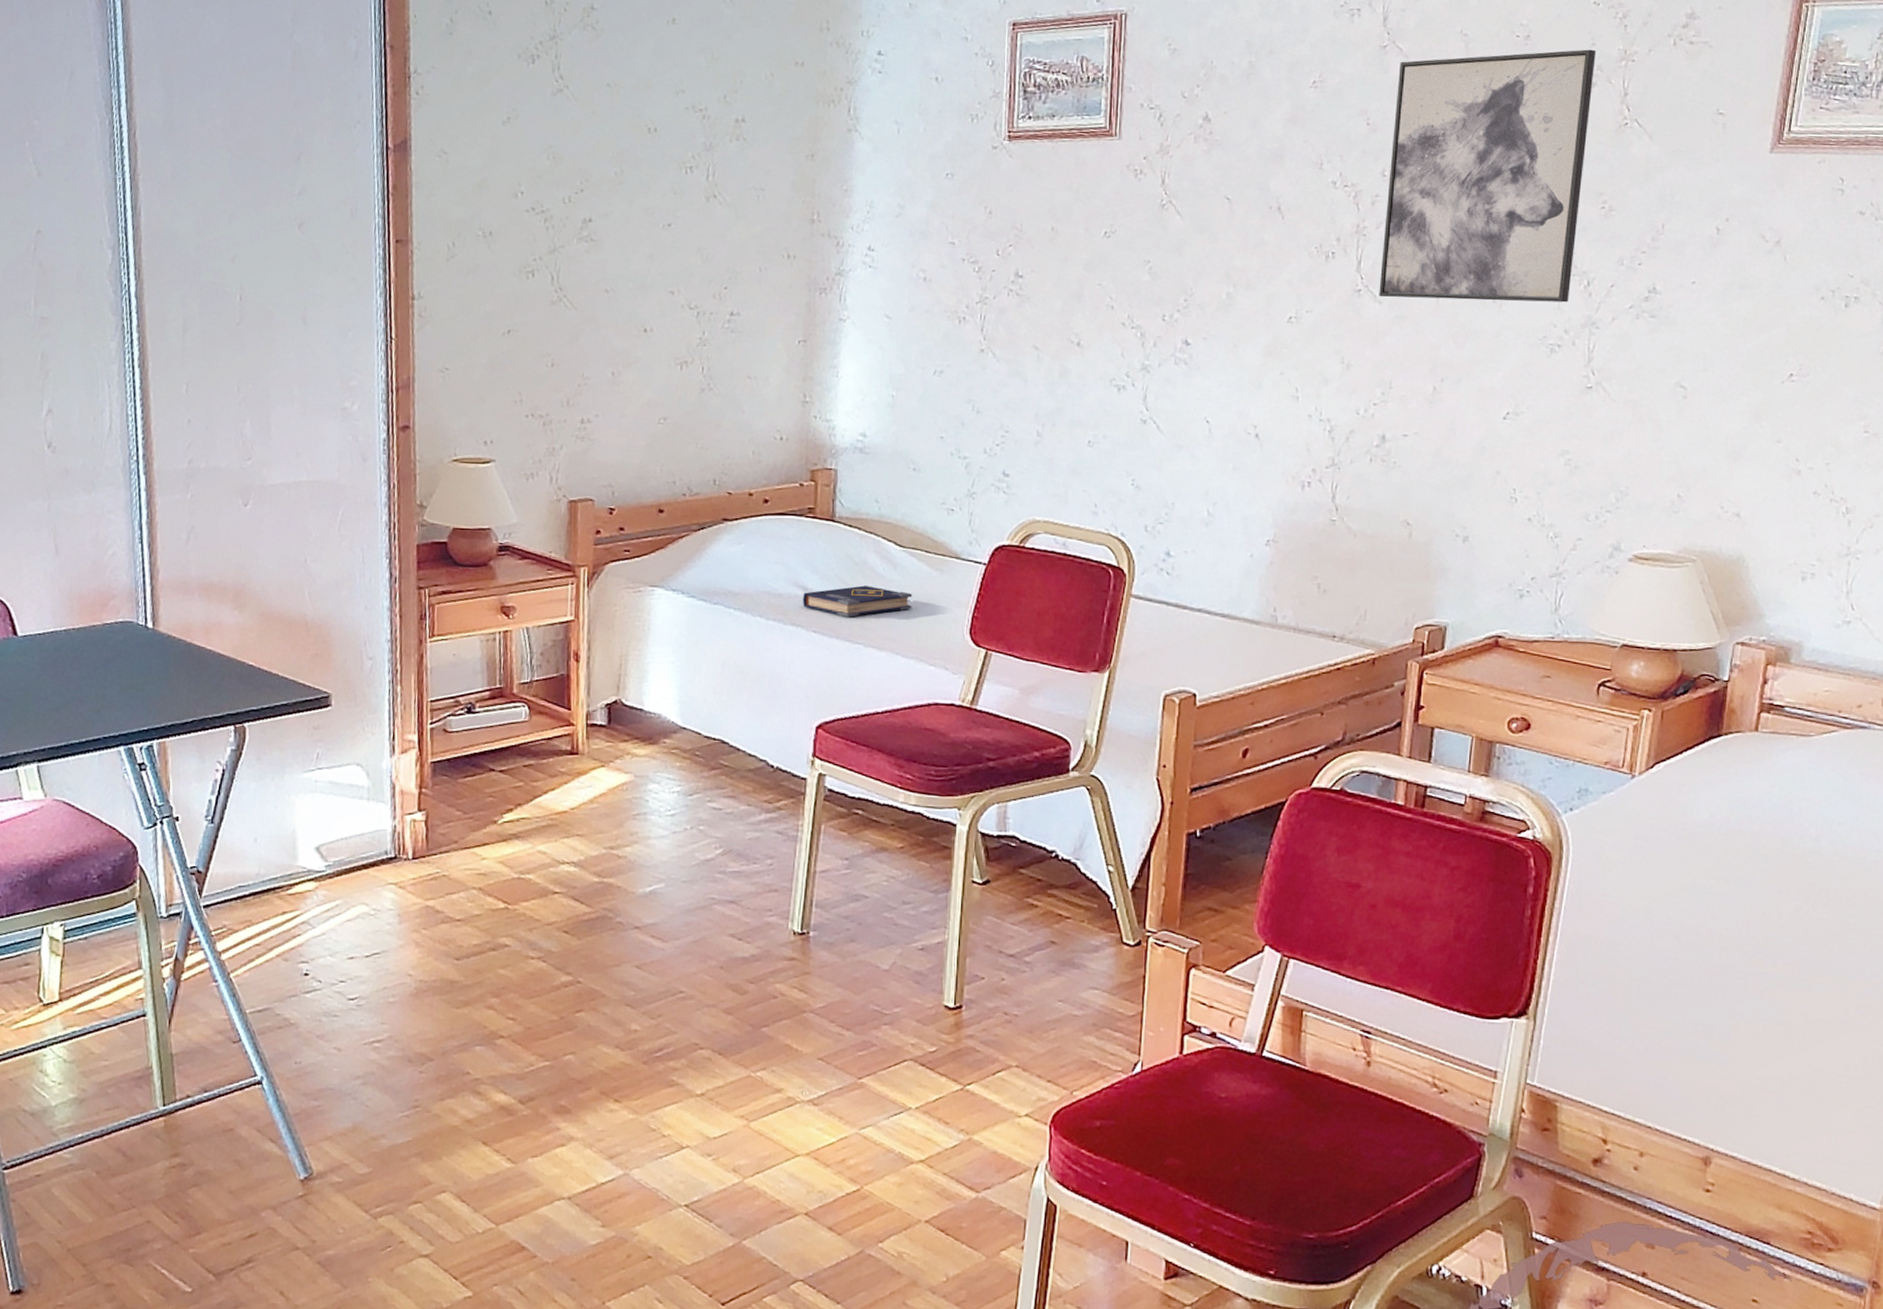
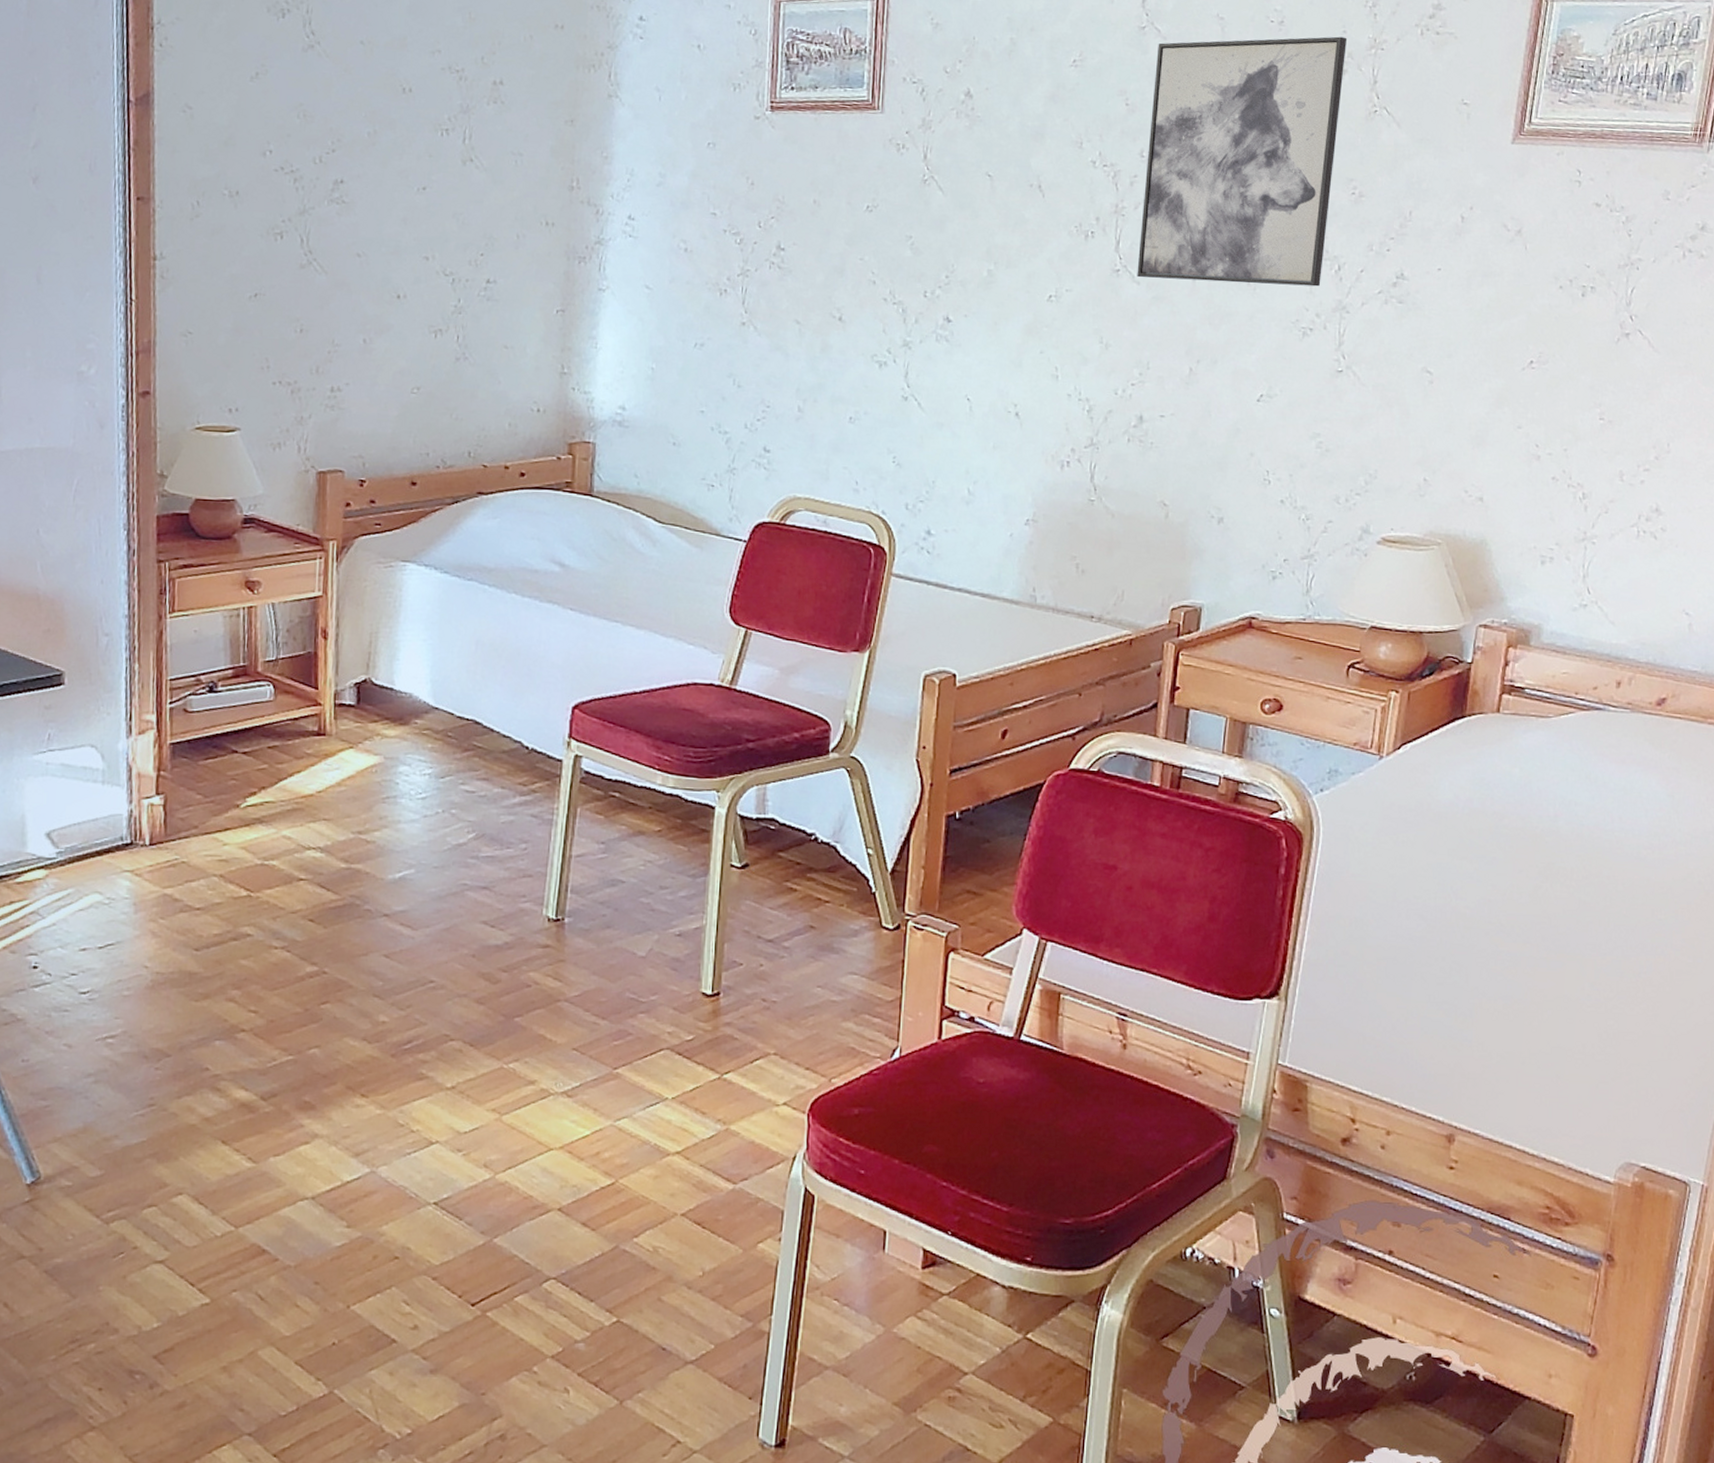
book: present [803,585,913,617] -> none [560,562,672,595]

